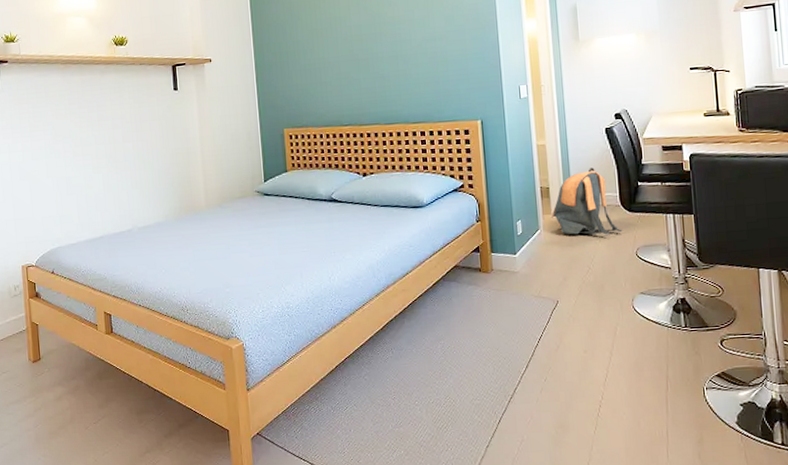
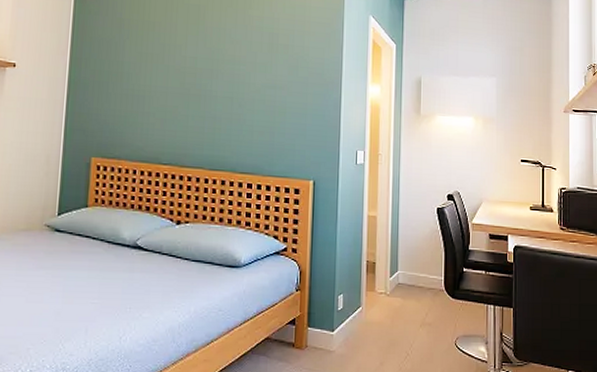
backpack: present [552,167,623,235] -> none [375,247,444,320]

